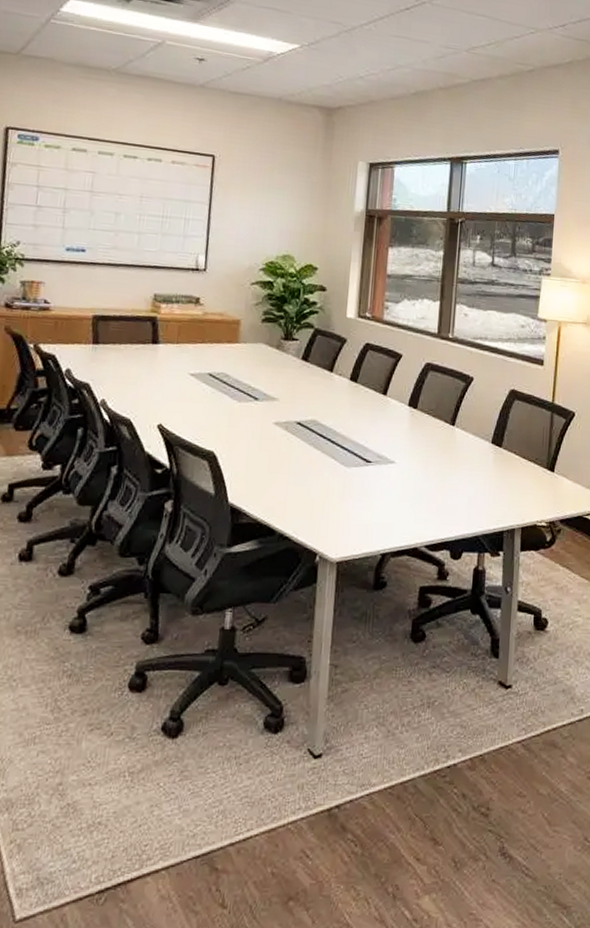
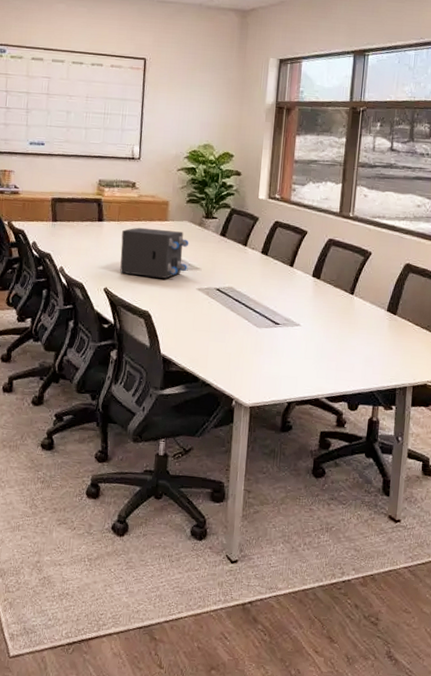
speaker: none [178,350,265,411] -> present [120,227,189,279]

